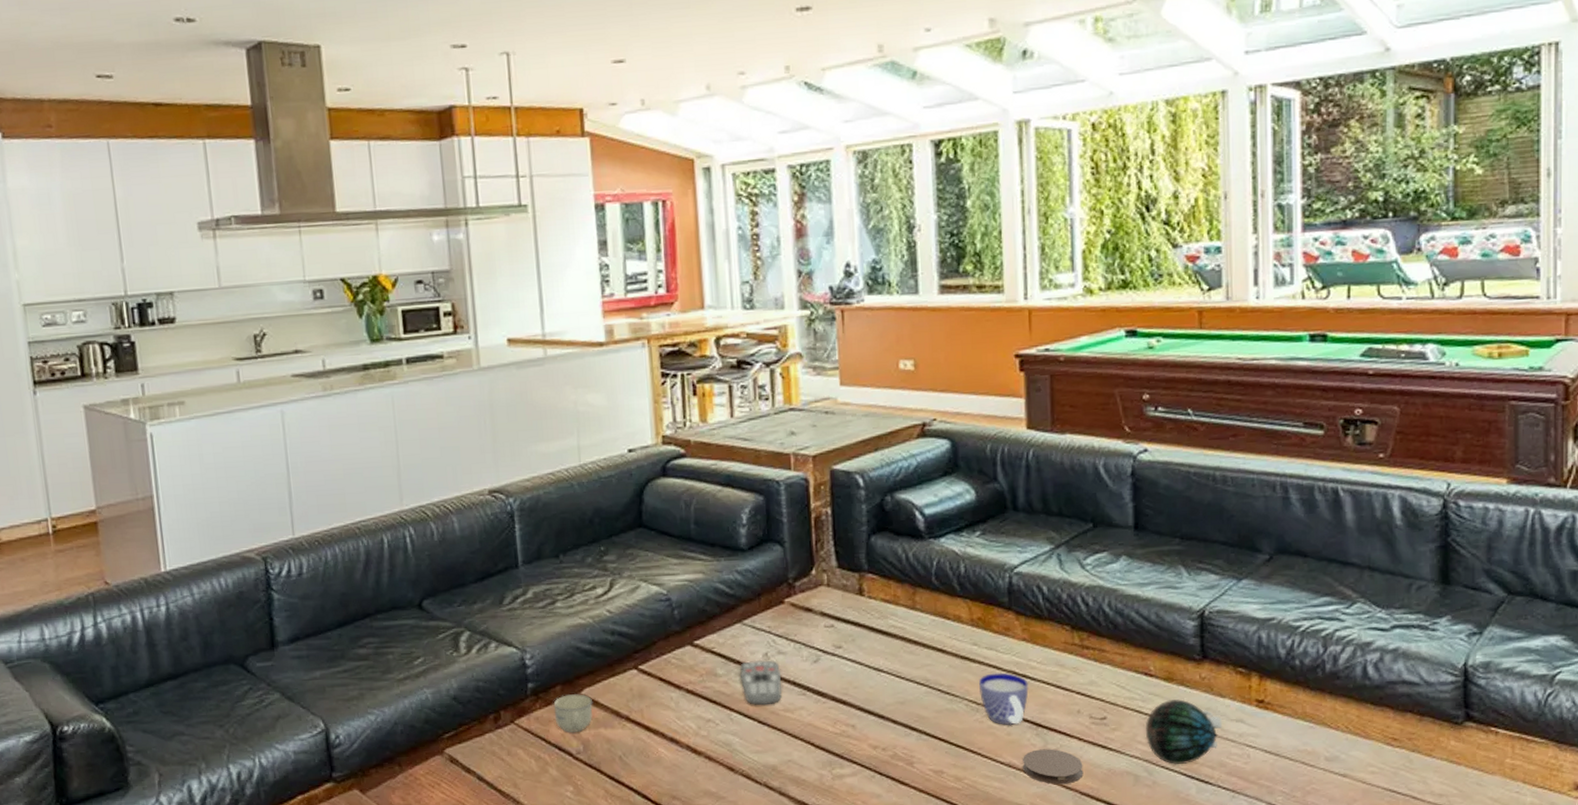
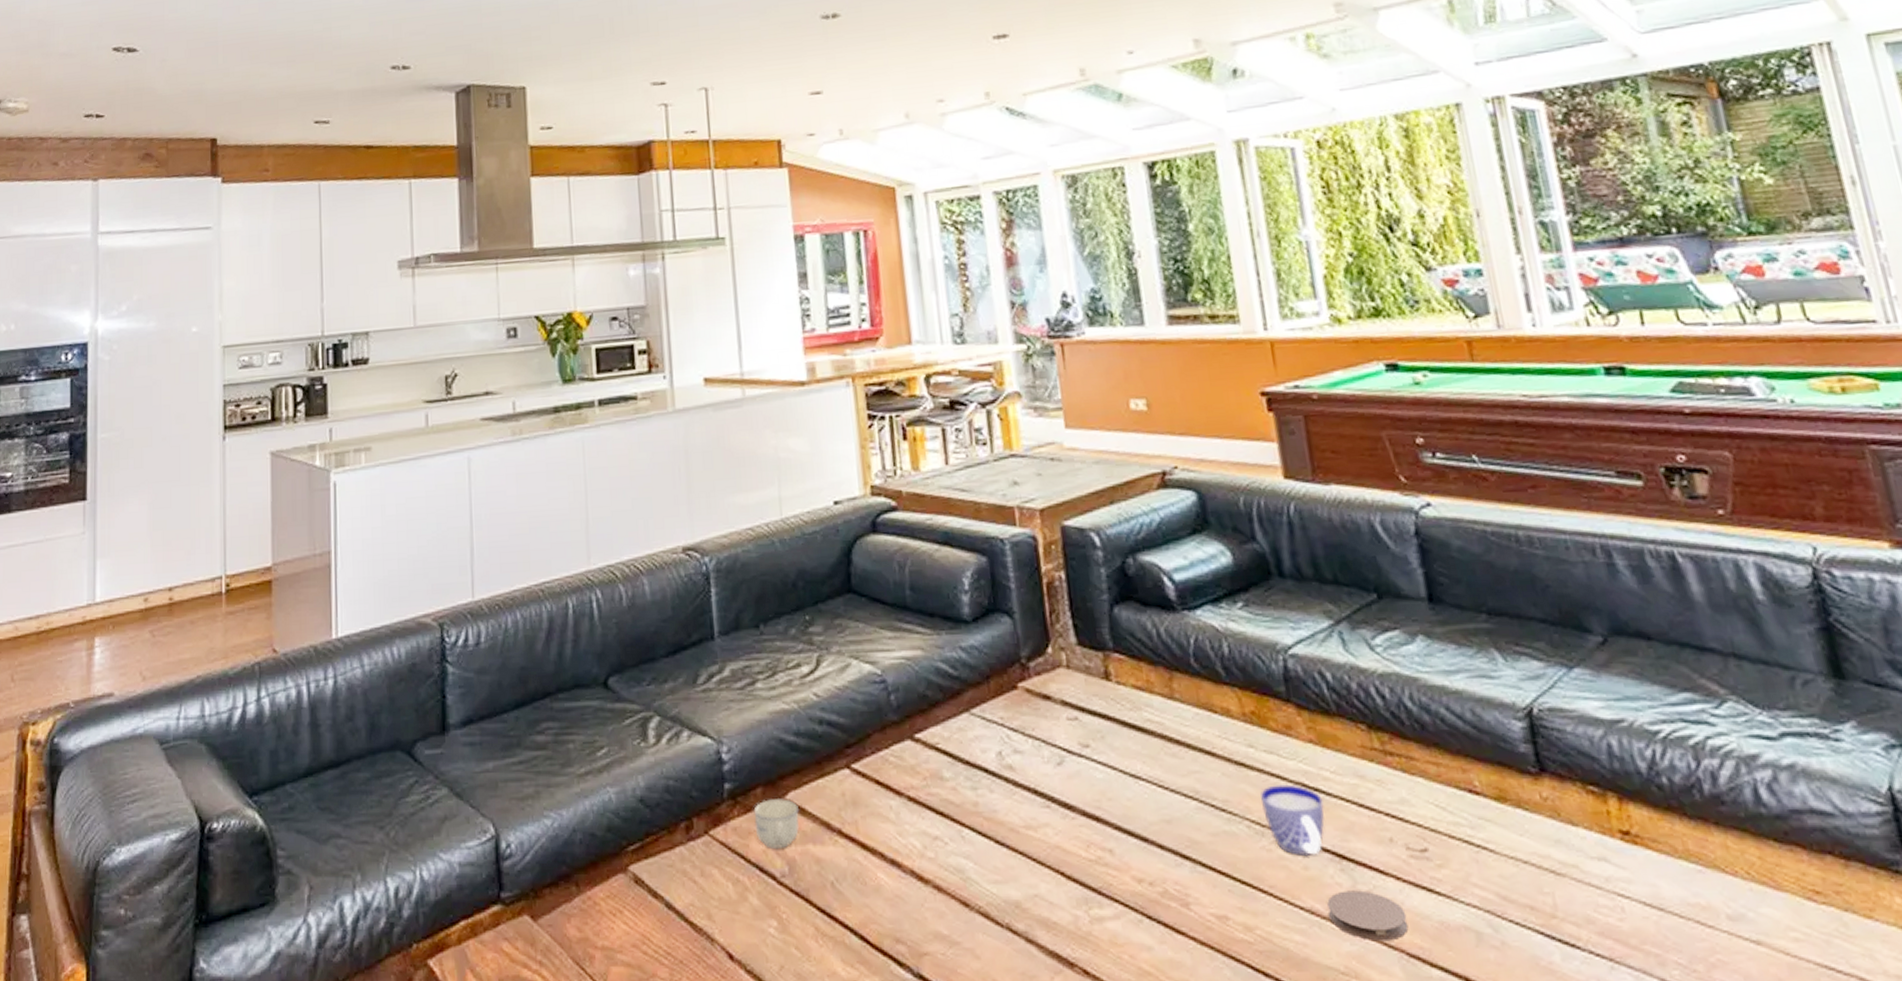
remote control: present [739,660,782,706] -> none [969,760,1022,820]
decorative egg: present [1145,699,1223,764] -> none [1480,827,1581,918]

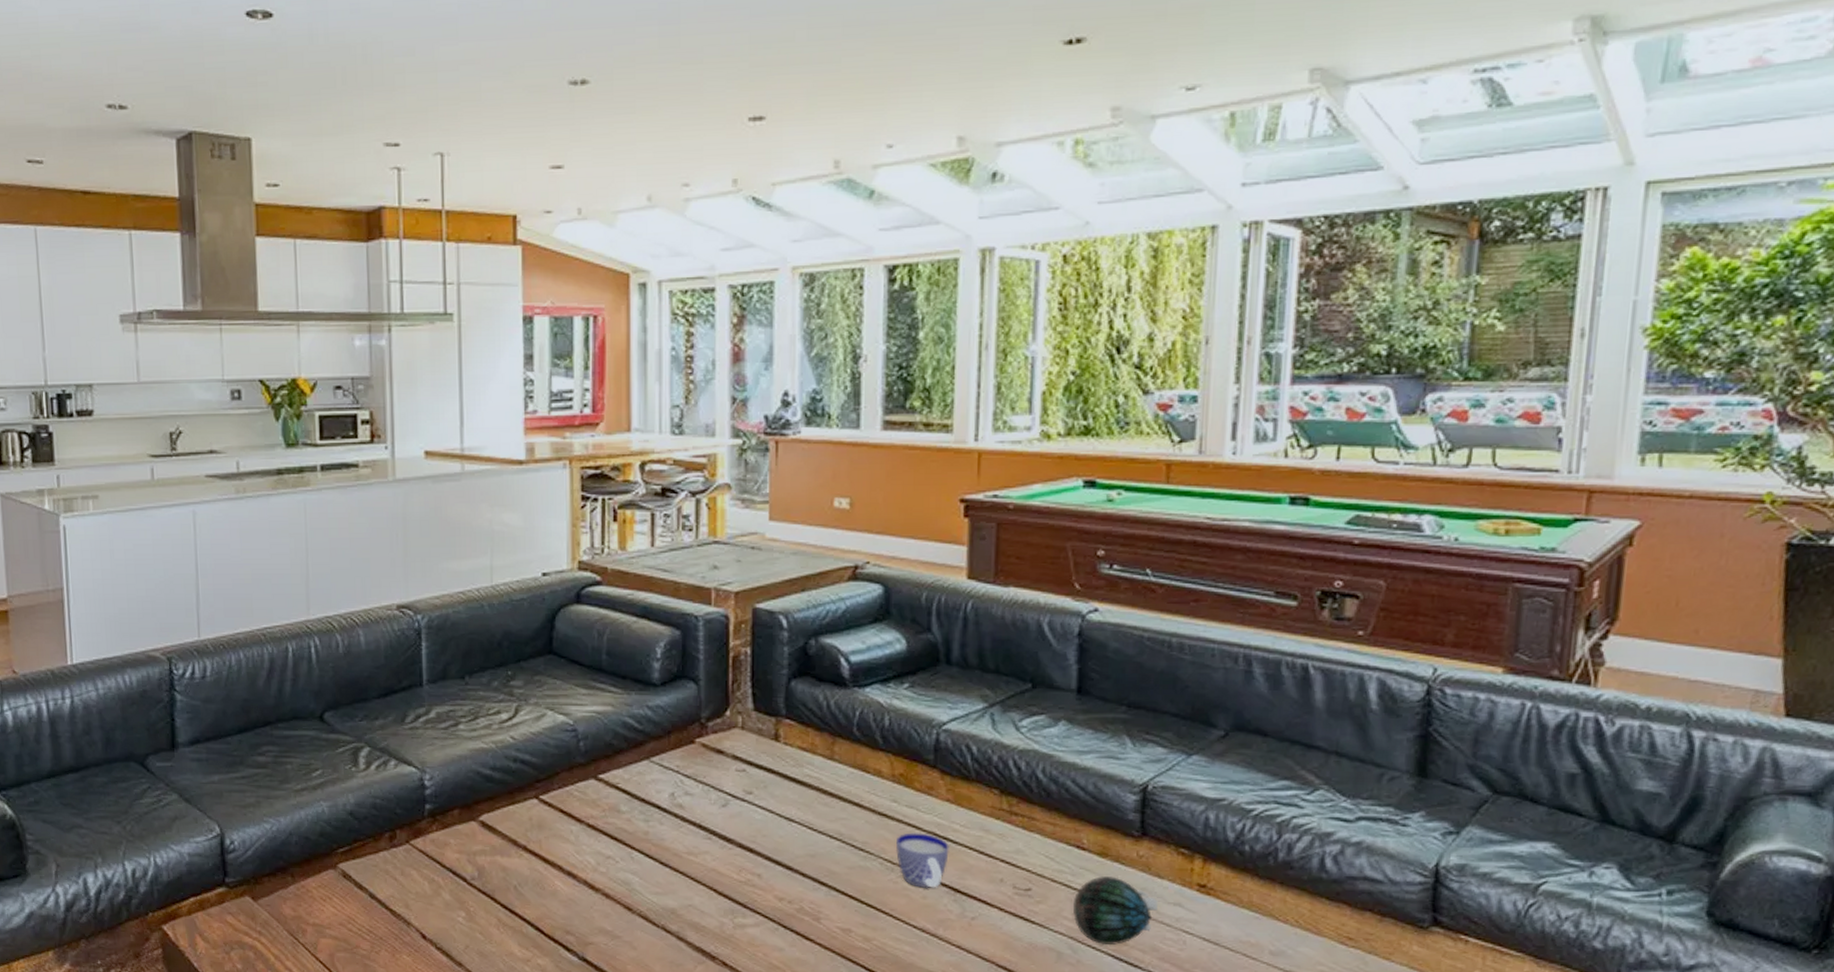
cup: present [753,798,800,848] -> none [450,819,491,858]
coaster: present [1327,890,1409,942] -> none [937,916,1002,955]
decorative egg: none [1480,827,1581,918] -> present [1072,876,1159,945]

